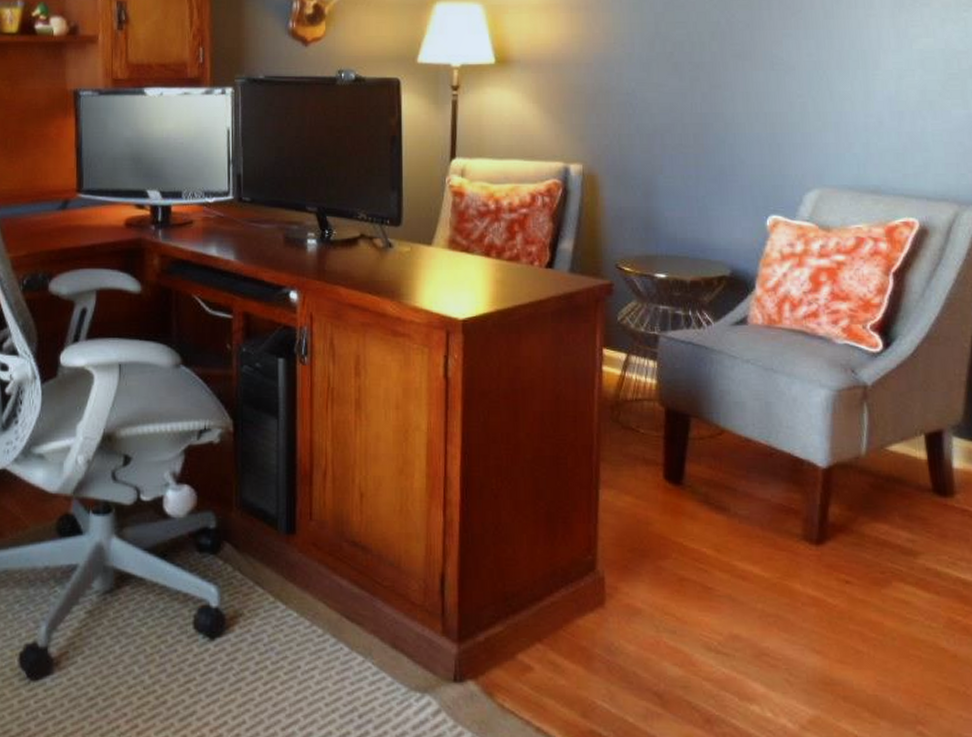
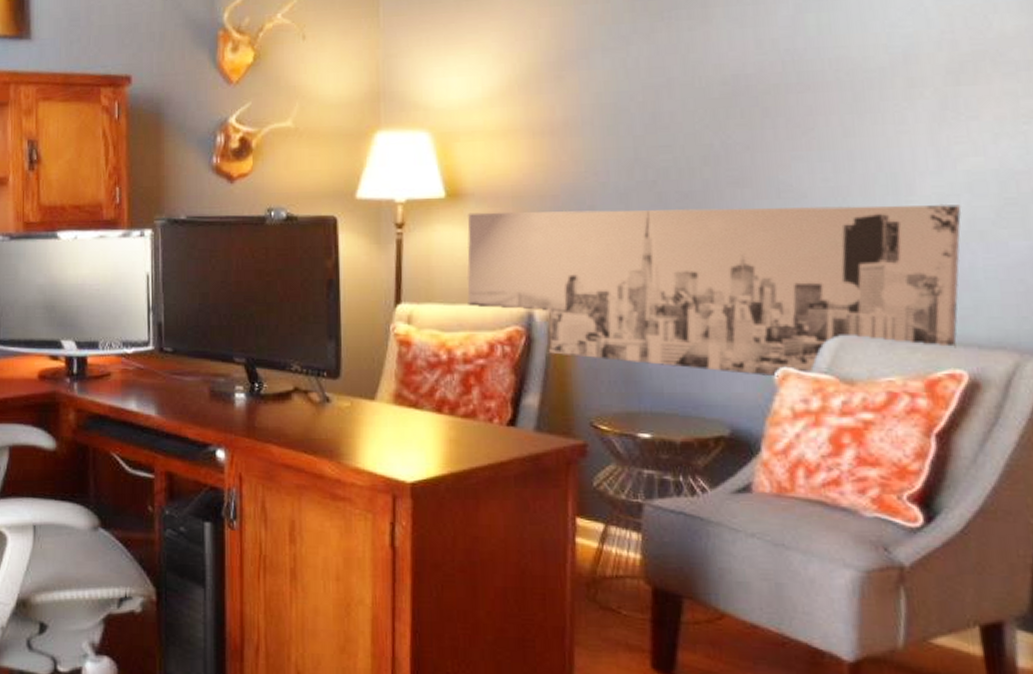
wall art: none [512,77,916,224] -> present [466,204,961,377]

